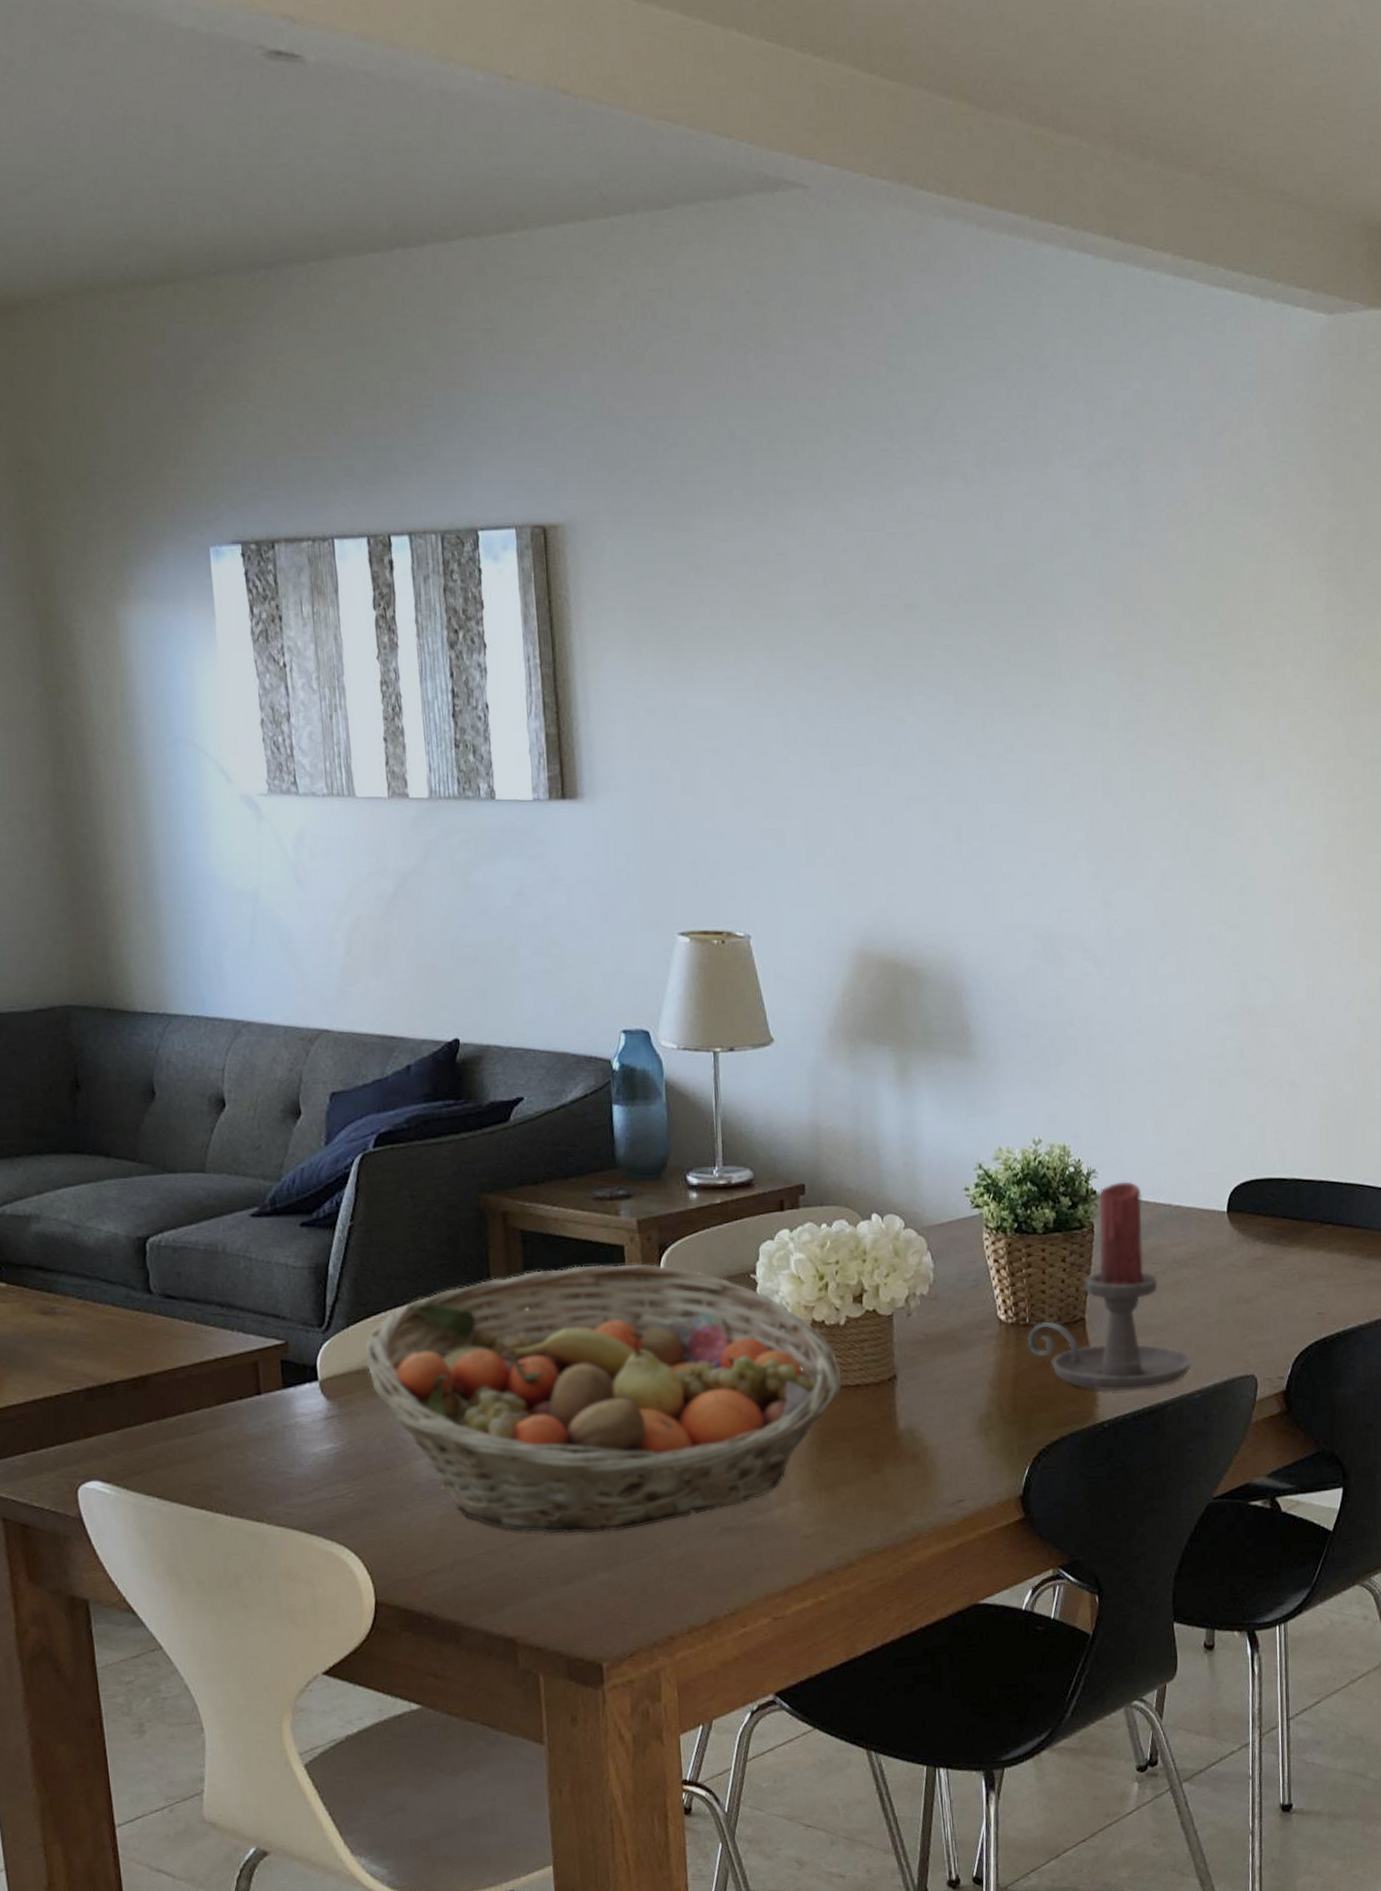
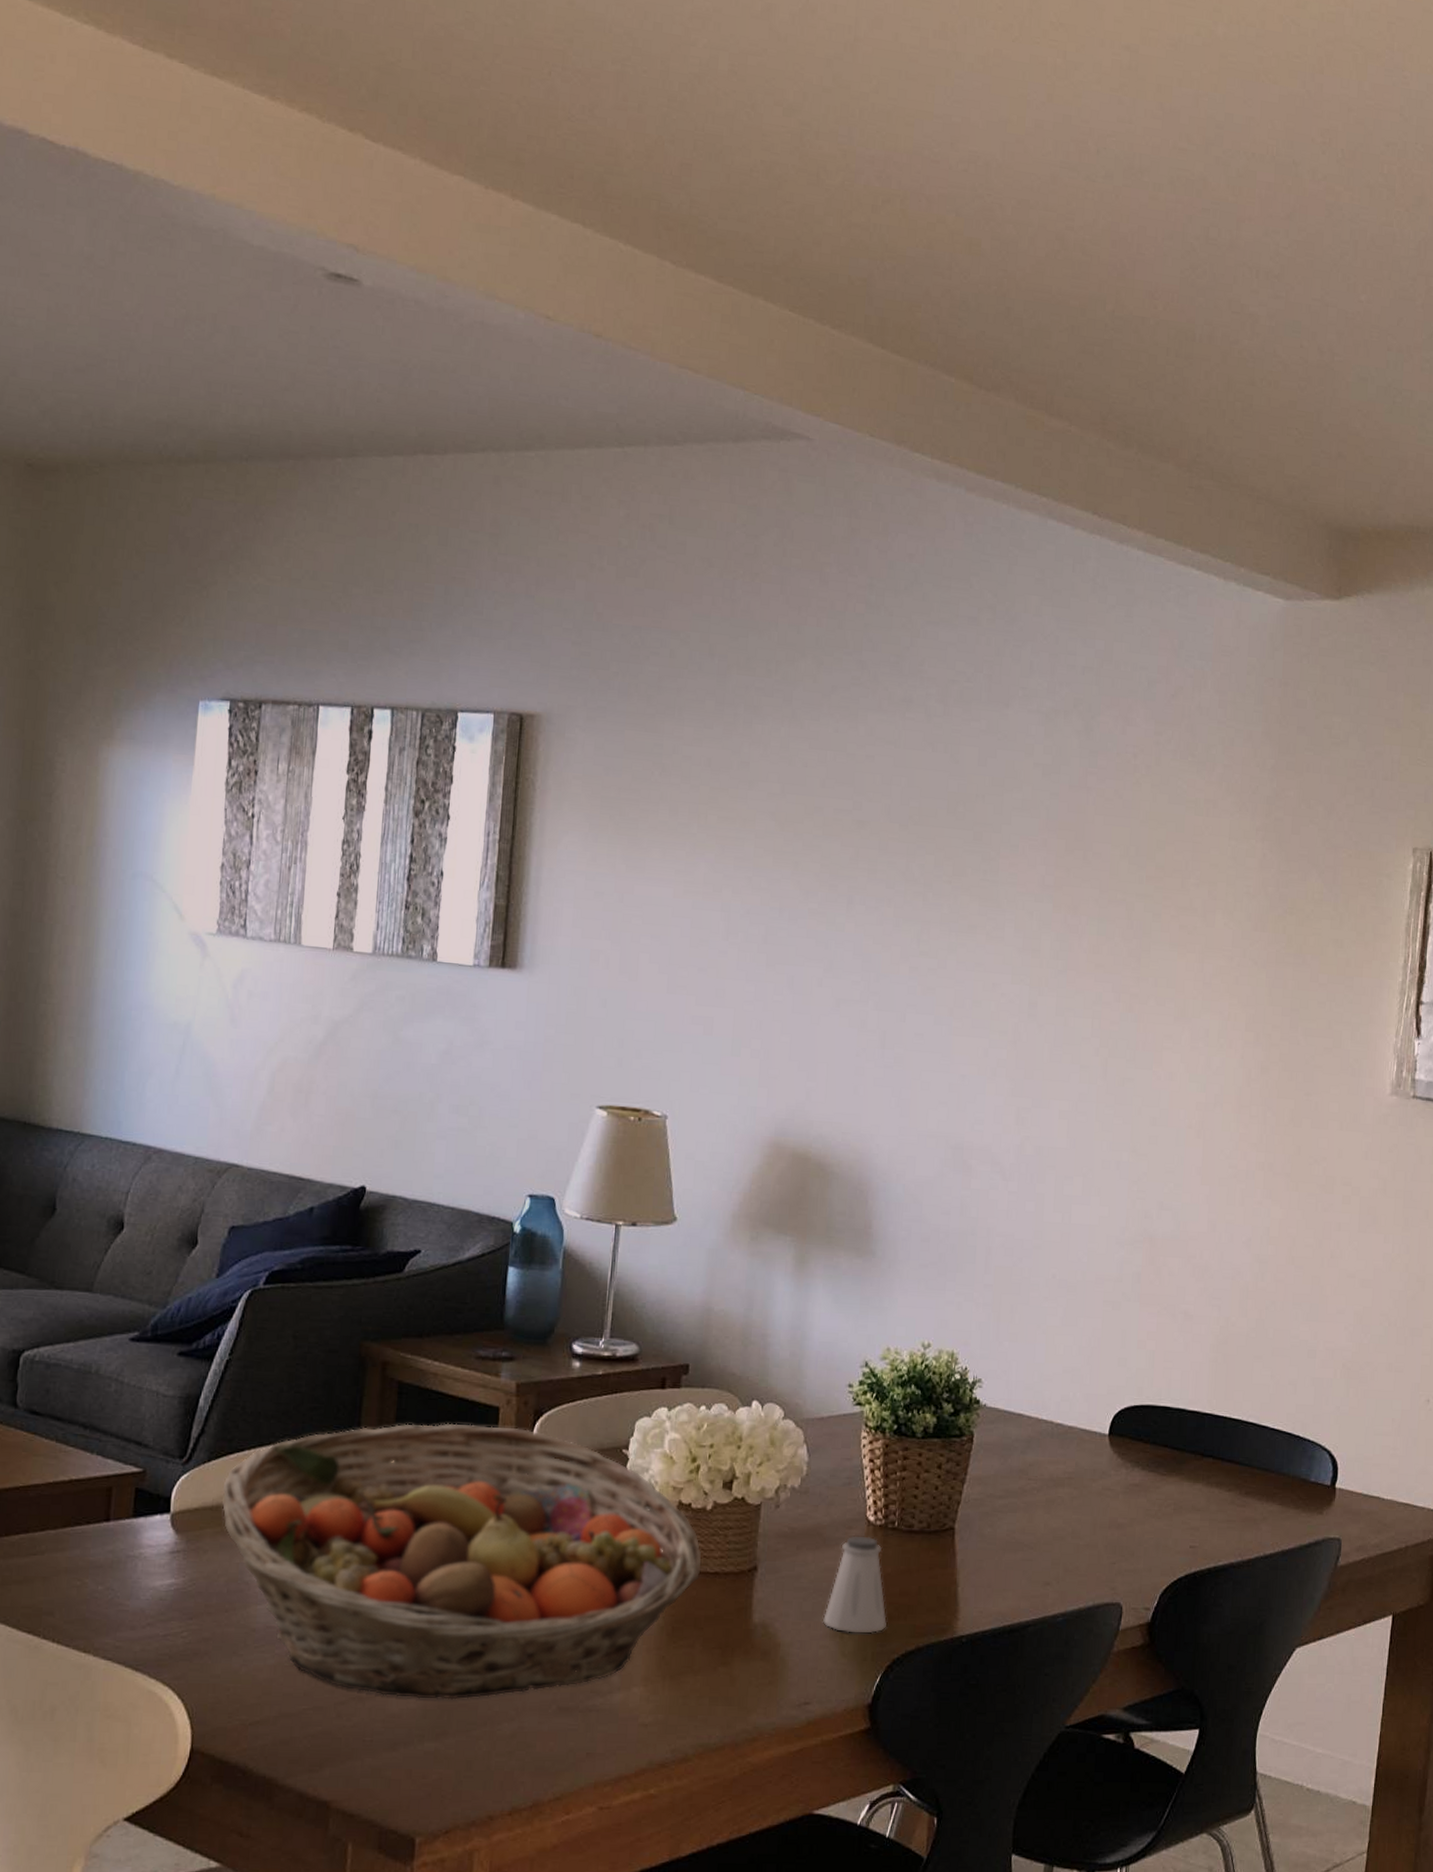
saltshaker: none [967,1335,1029,1430] -> present [823,1535,887,1633]
candle holder: present [1027,1181,1193,1392] -> none [893,1394,1059,1607]

